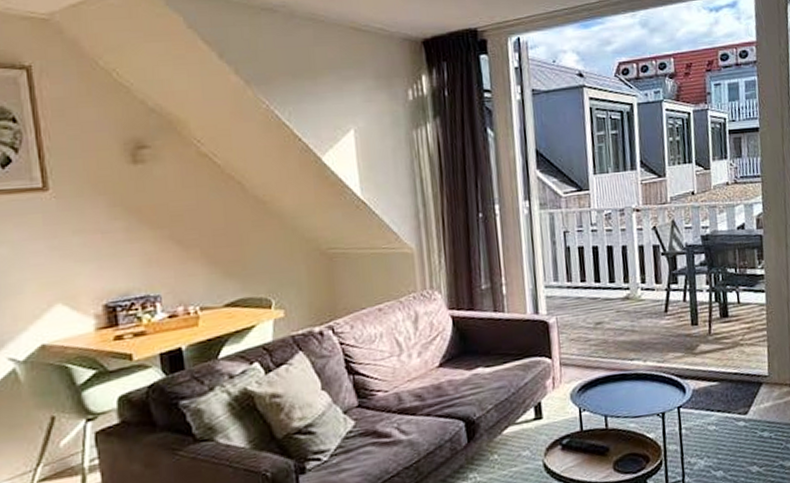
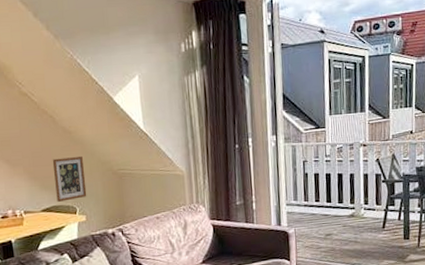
picture frame: none [239,232,286,293] -> present [52,155,87,202]

